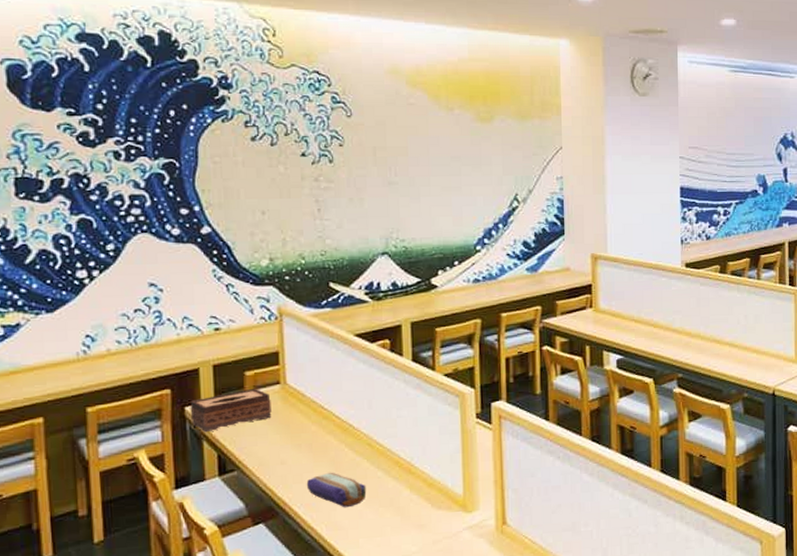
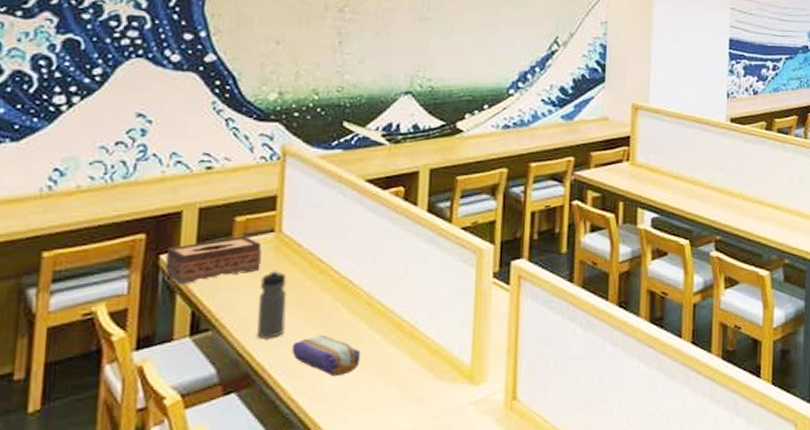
water bottle: none [273,417,300,477] -> present [257,270,287,338]

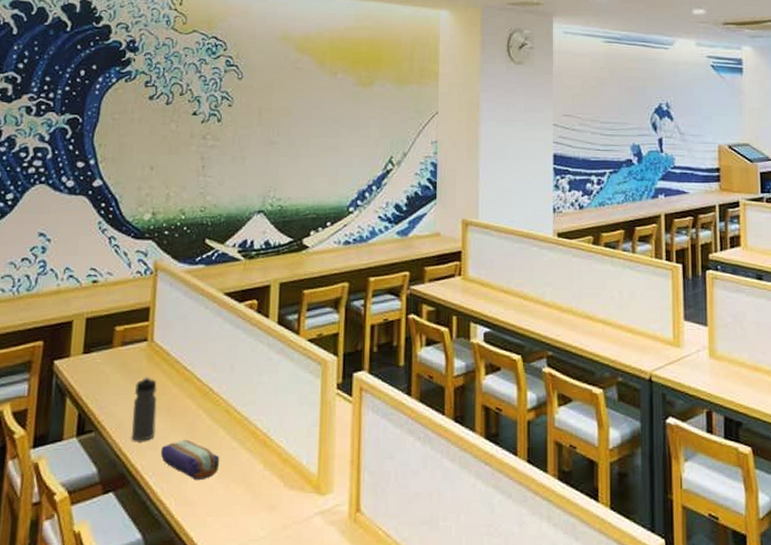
tissue box: present [165,236,262,285] -> none [58,344,137,389]

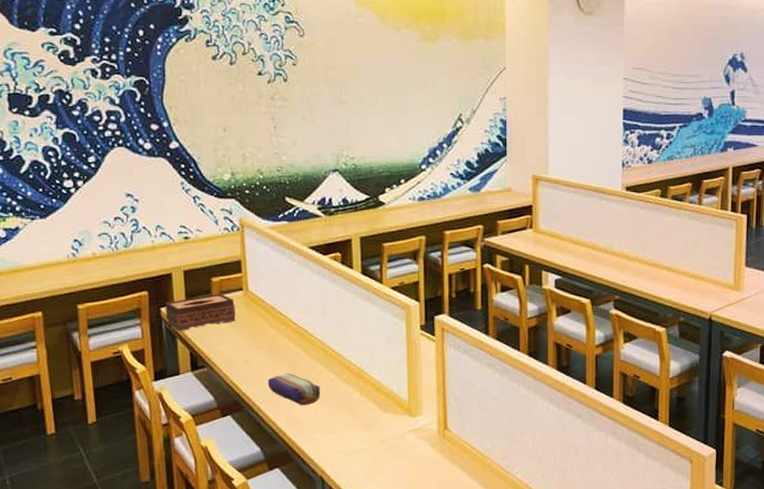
tissue box: none [58,344,137,389] -> present [165,293,236,332]
water bottle: present [132,376,157,441] -> none [237,321,262,374]

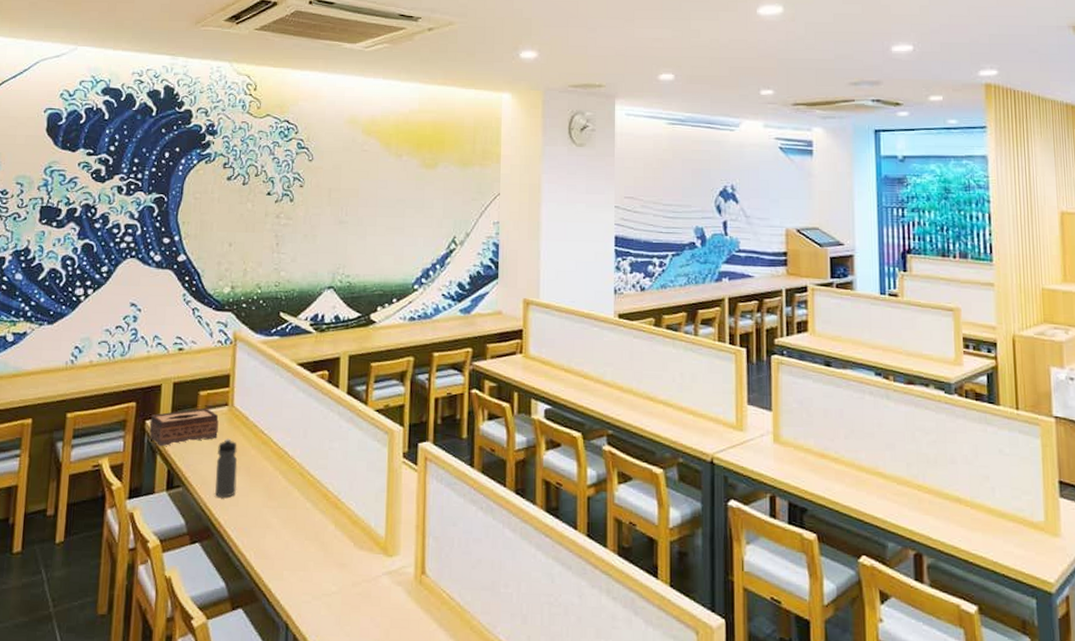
water bottle: none [237,321,262,374] -> present [215,438,238,498]
pencil case: present [267,373,321,406] -> none [241,498,295,537]

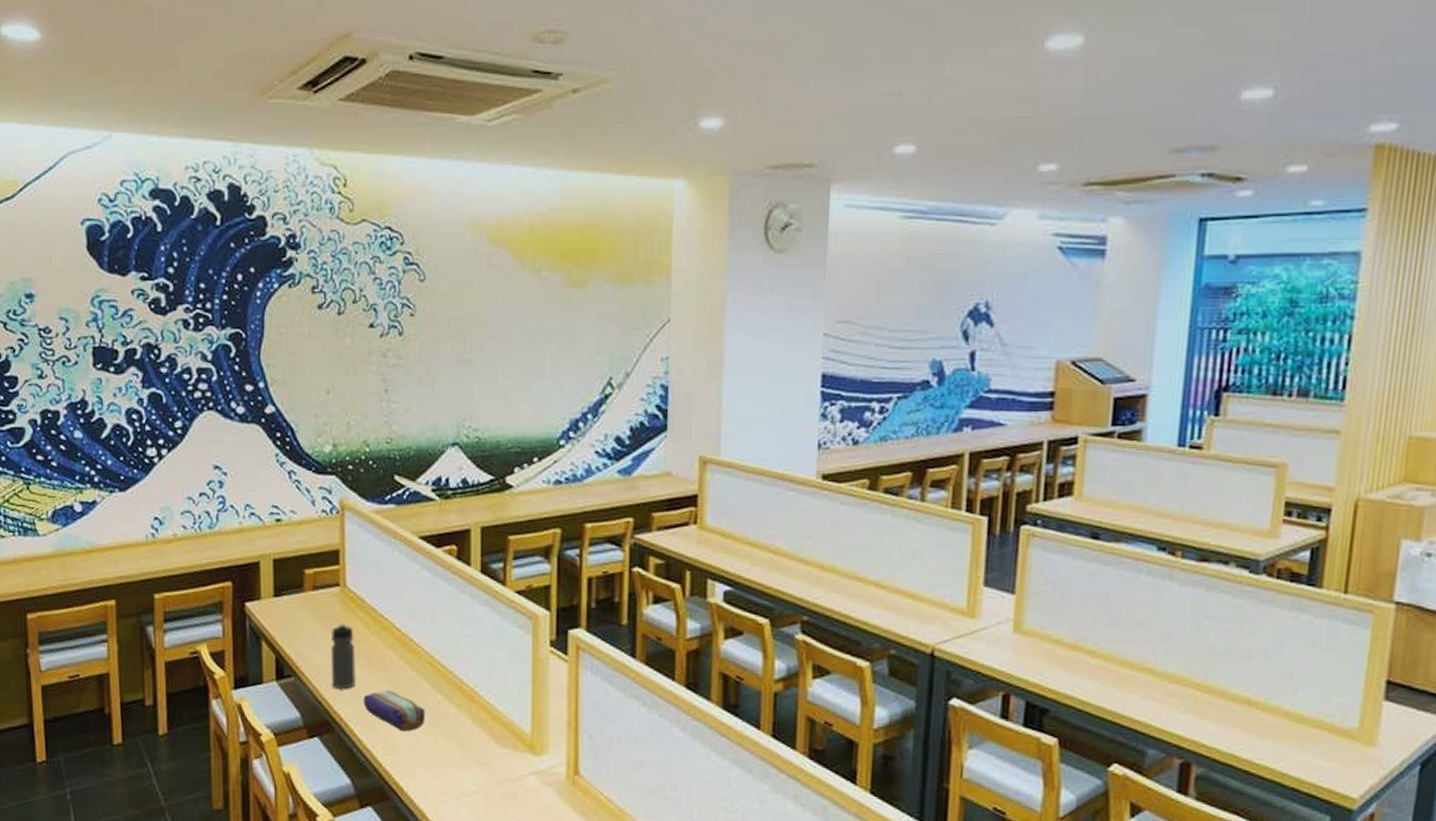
tissue box: present [149,408,219,447] -> none [250,588,330,632]
pencil case: none [241,498,295,537] -> present [363,689,426,732]

